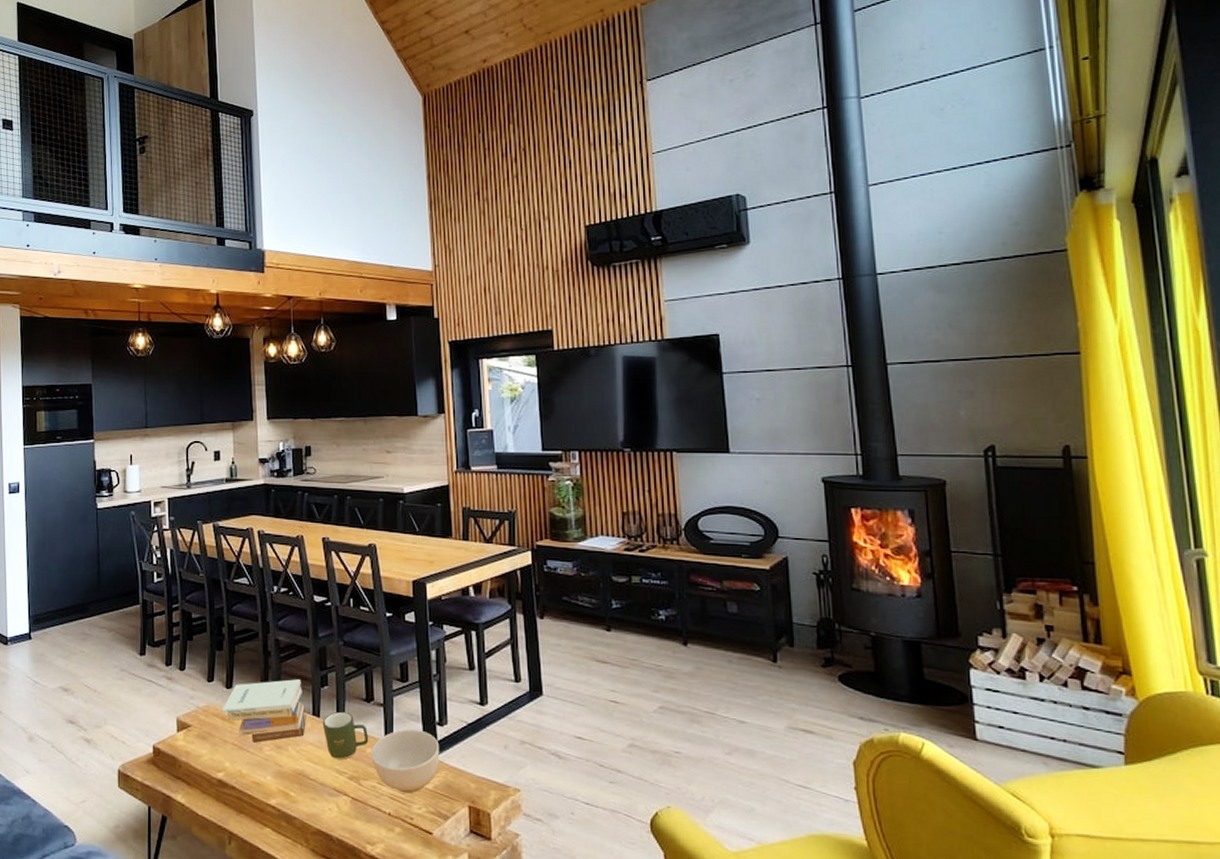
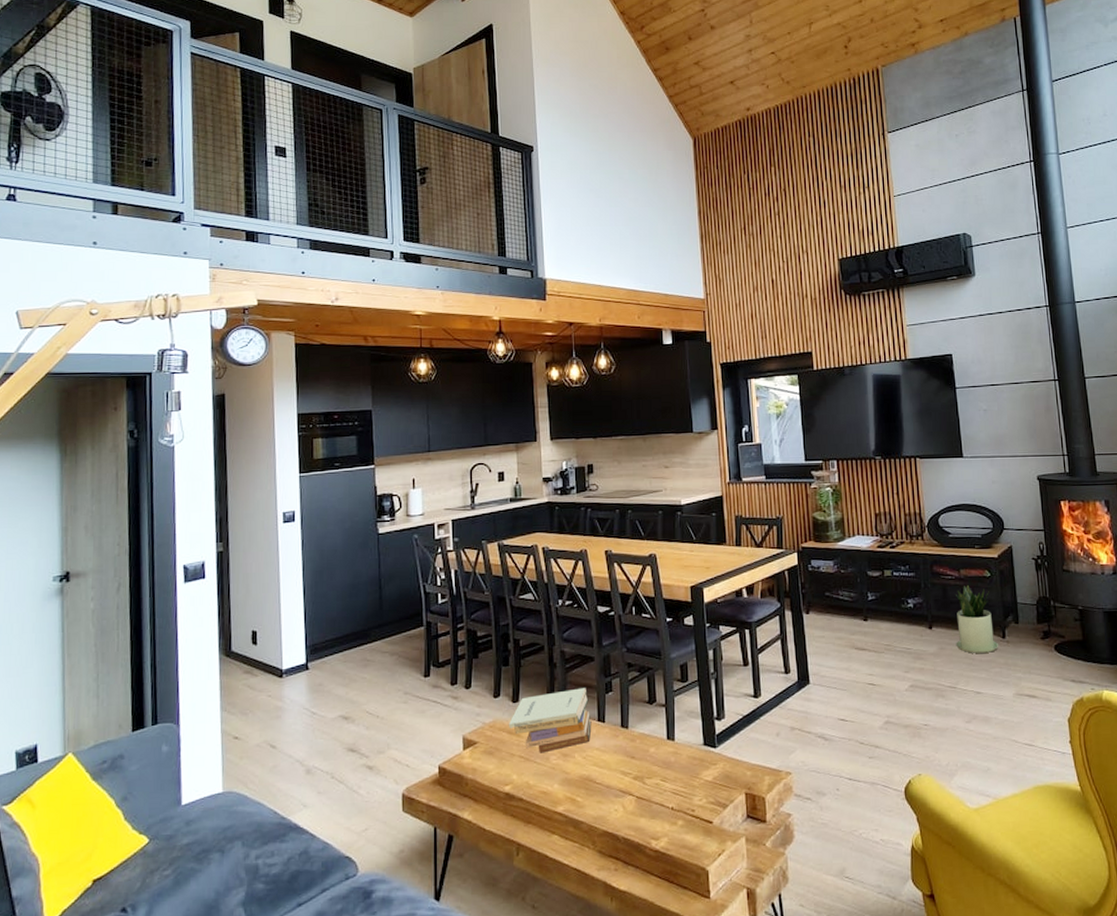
mug: present [322,711,369,760] -> none [607,715,652,761]
bowl: present [370,729,440,794] -> none [654,726,718,787]
planter: none [715,599,769,677] -> present [956,585,999,653]

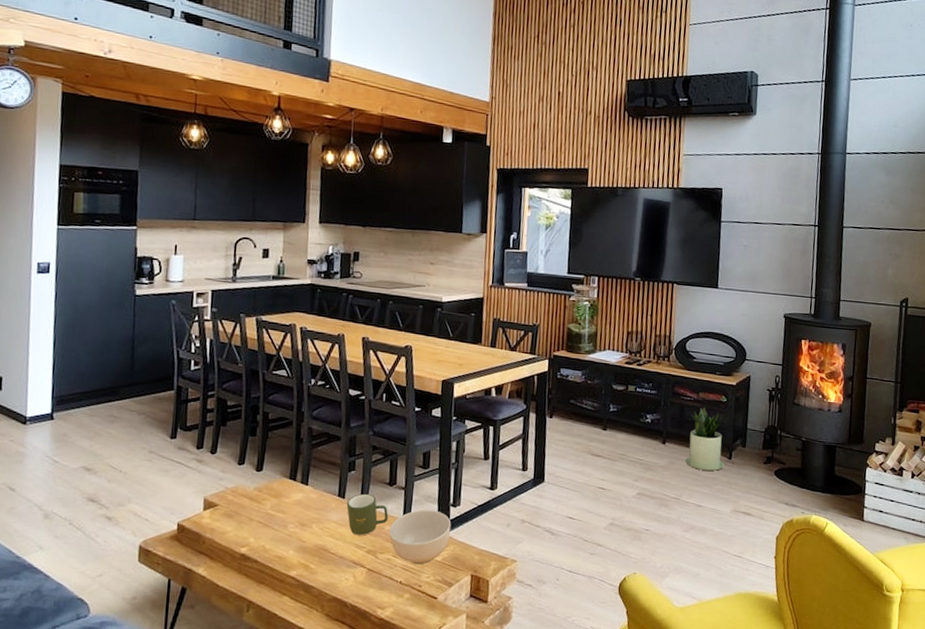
books: present [508,688,592,753] -> none [250,464,332,521]
mug: none [607,715,652,761] -> present [346,493,389,536]
bowl: none [654,726,718,787] -> present [388,510,452,565]

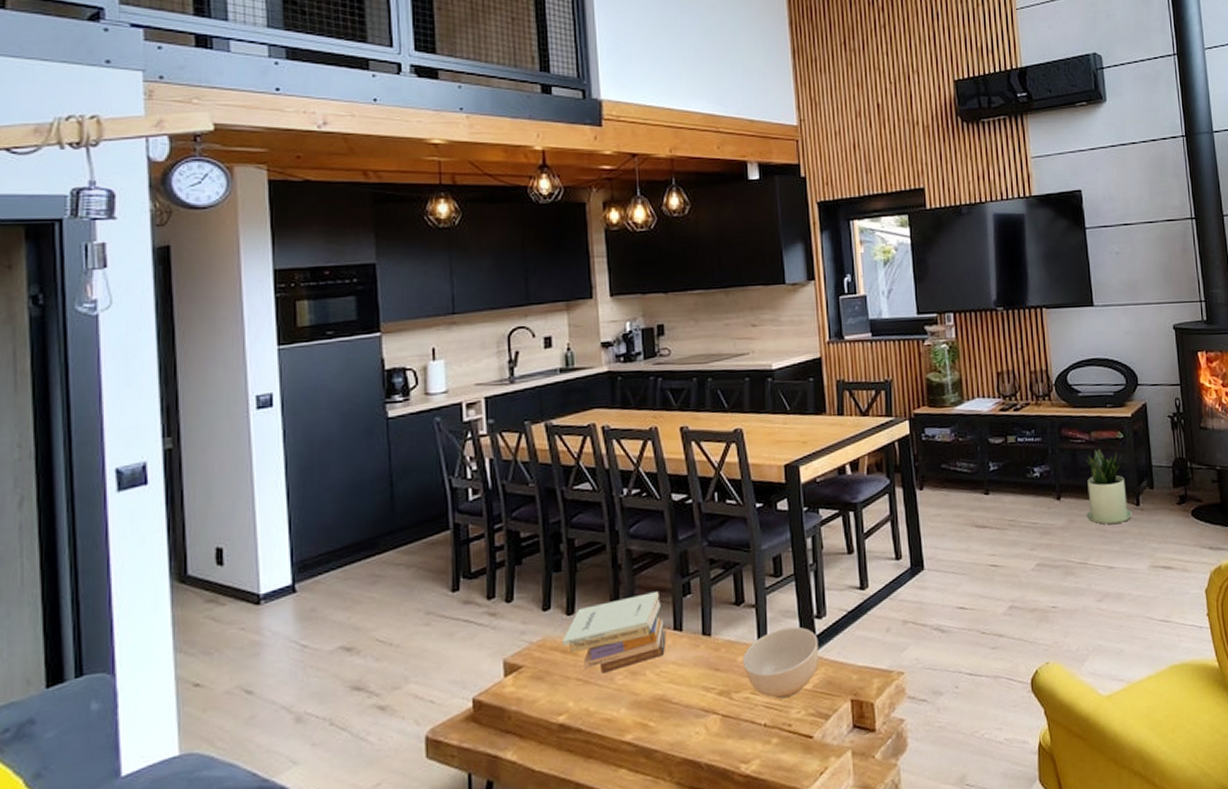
books: none [250,464,332,521] -> present [561,592,666,674]
mug: present [346,493,389,536] -> none [685,619,740,675]

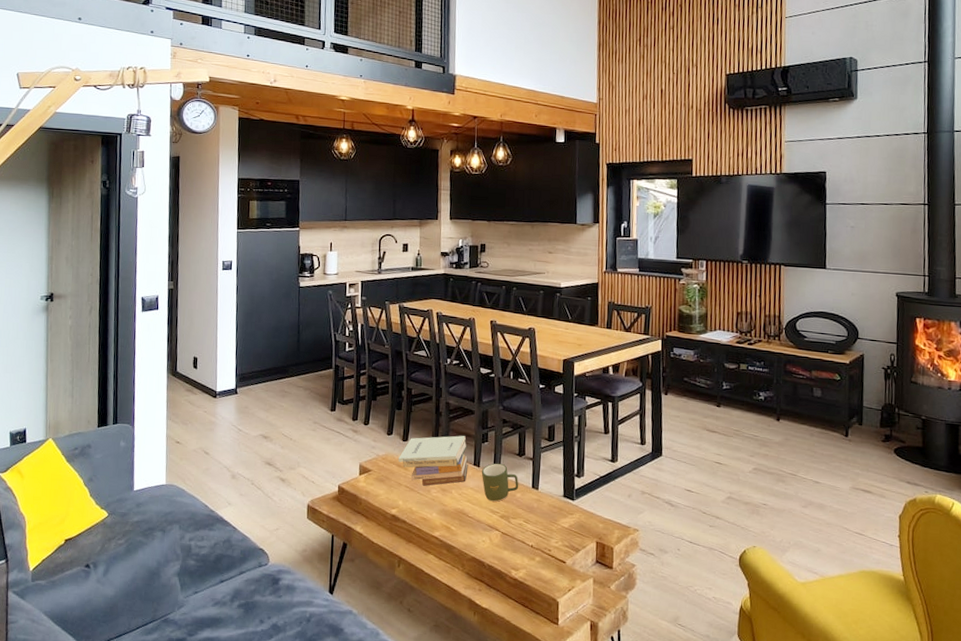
mug: none [685,619,740,675] -> present [481,463,519,502]
bowl: present [742,626,819,699] -> none [519,479,576,530]
planter: present [1086,449,1133,525] -> none [800,386,841,448]

